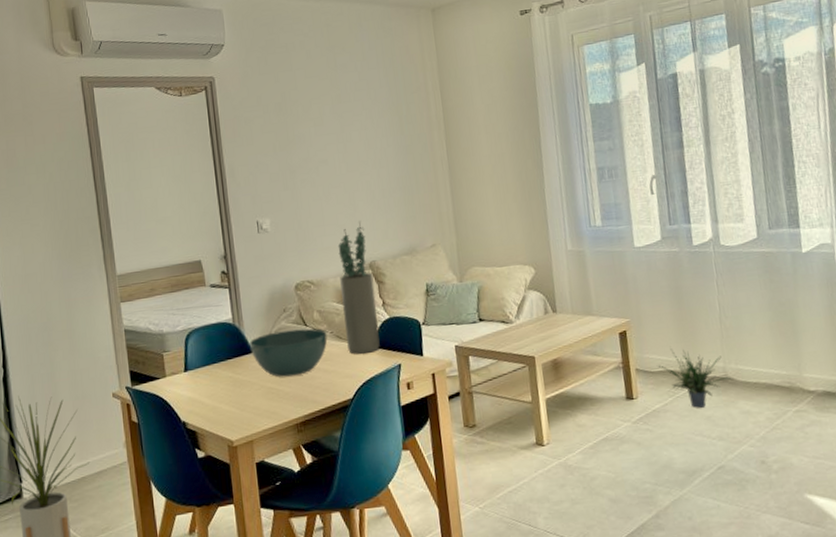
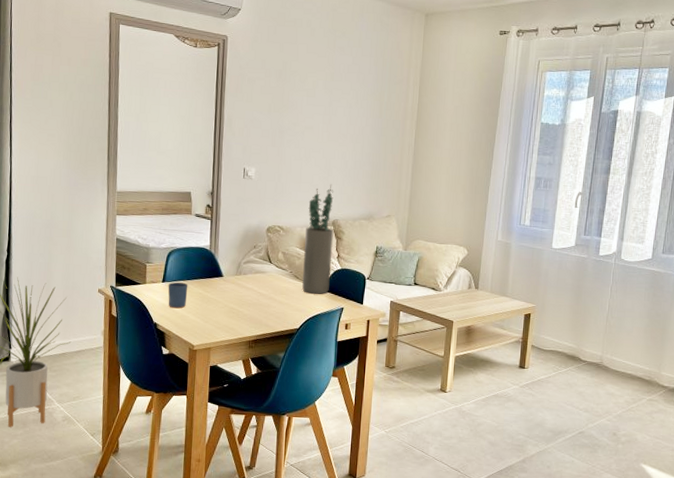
mug: none [191,367,216,401] -> present [168,282,188,309]
bowl: present [249,328,328,377] -> none [220,263,287,302]
potted plant: present [656,348,733,408] -> none [548,334,607,384]

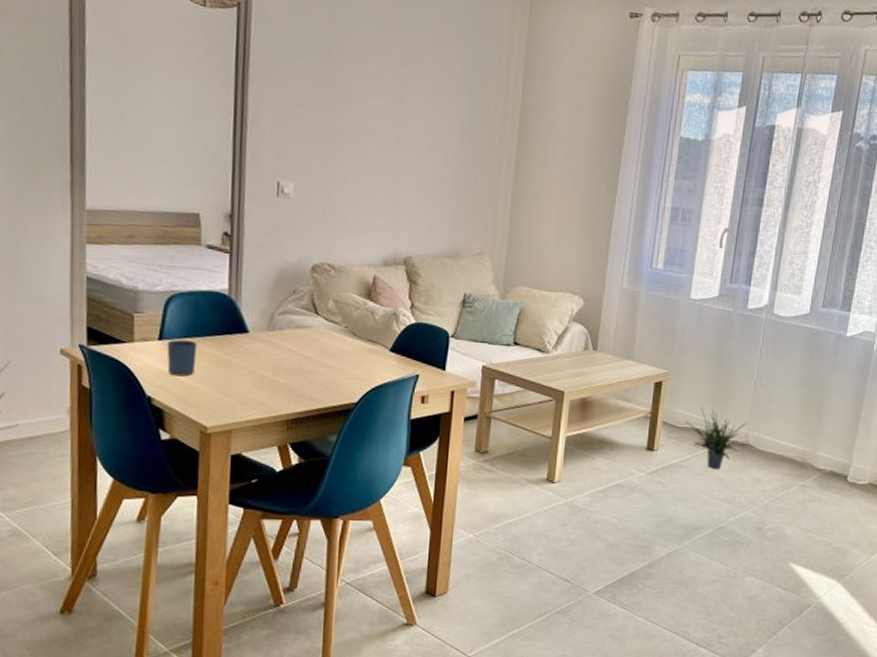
vase: present [302,184,334,294] -> none [362,208,406,357]
potted plant: none [548,334,607,384] -> present [683,407,753,469]

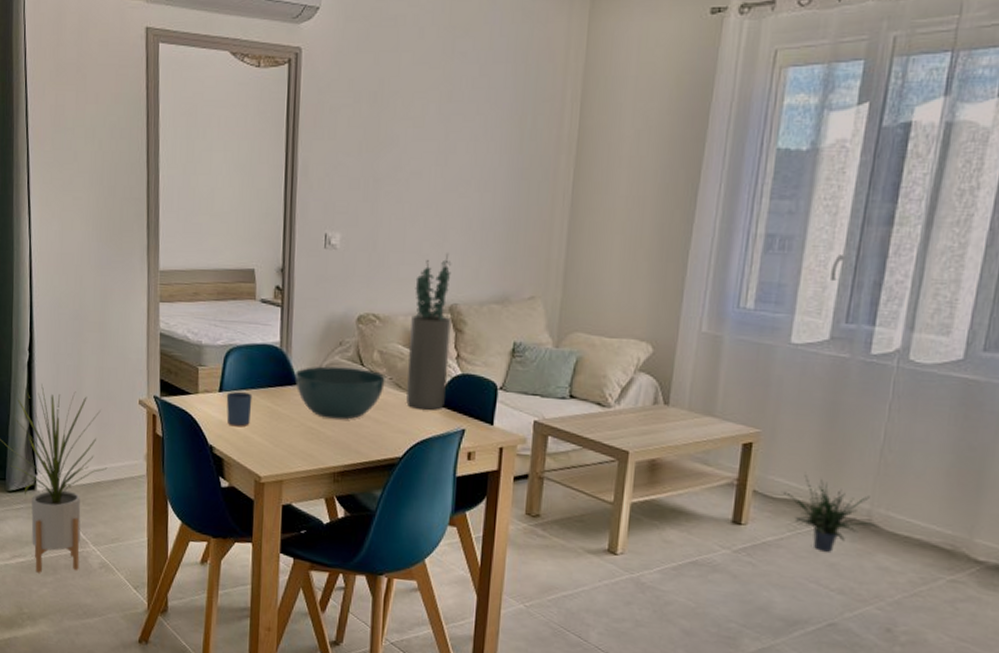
bowl: none [244,314,341,367] -> present [294,366,385,420]
vase: none [362,208,406,357] -> present [406,253,452,410]

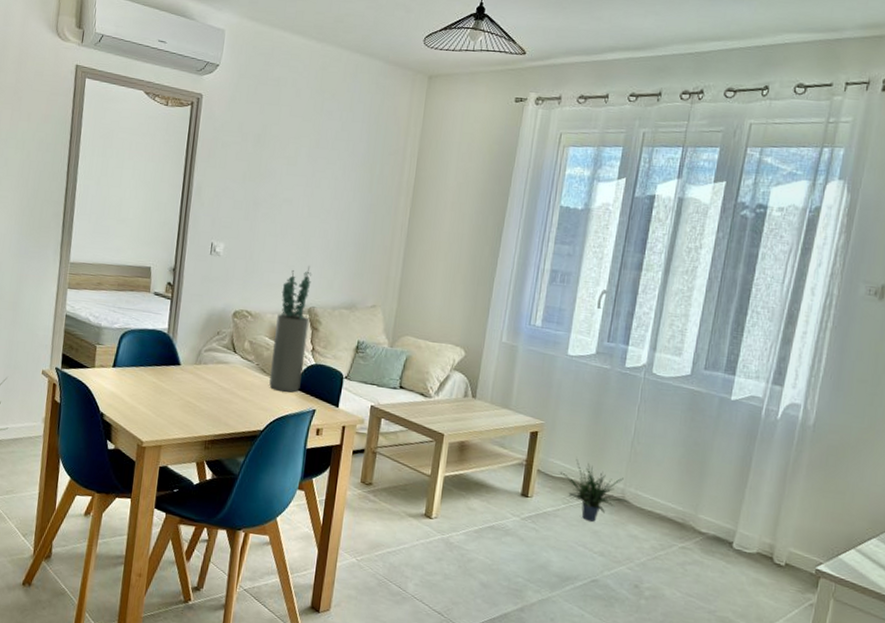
mug: present [226,391,253,427] -> none [117,367,141,398]
bowl: present [294,366,385,420] -> none [178,351,253,397]

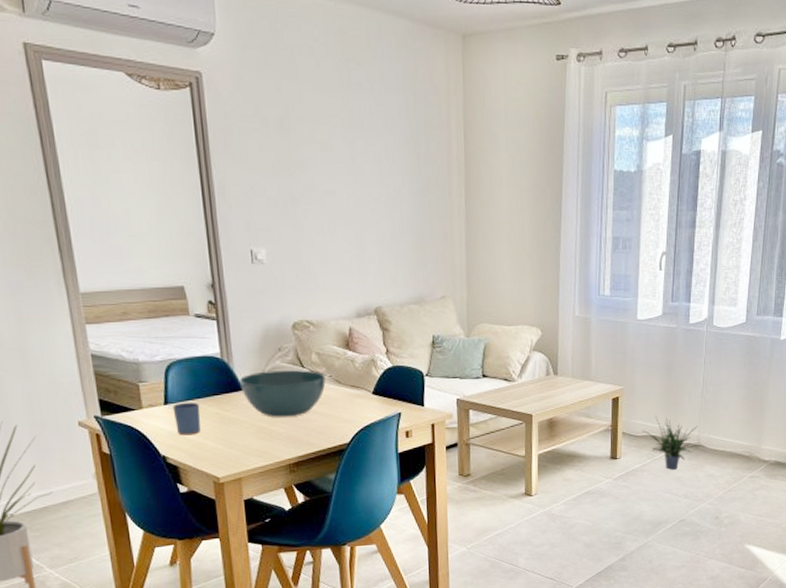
mug: none [117,367,141,398] -> present [172,402,201,436]
bowl: none [178,351,253,397] -> present [239,370,326,417]
vase: present [269,266,312,393] -> none [341,263,381,400]

